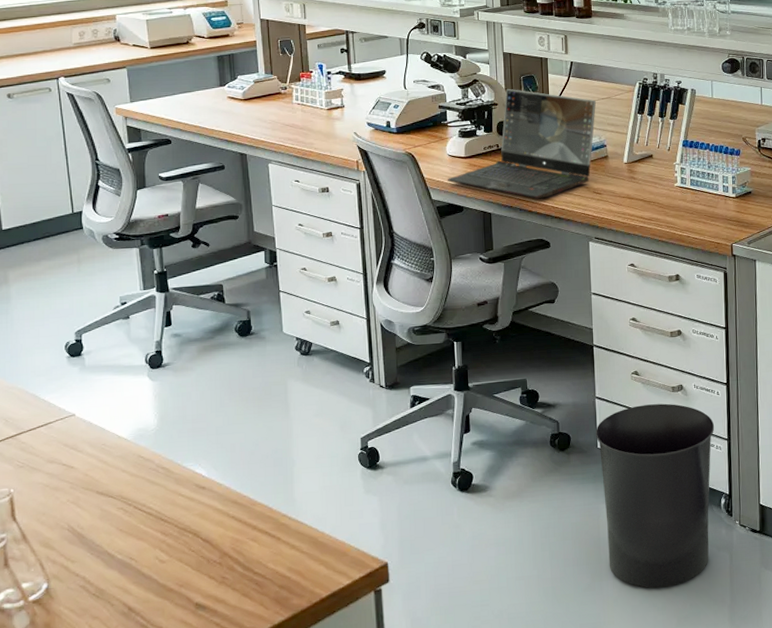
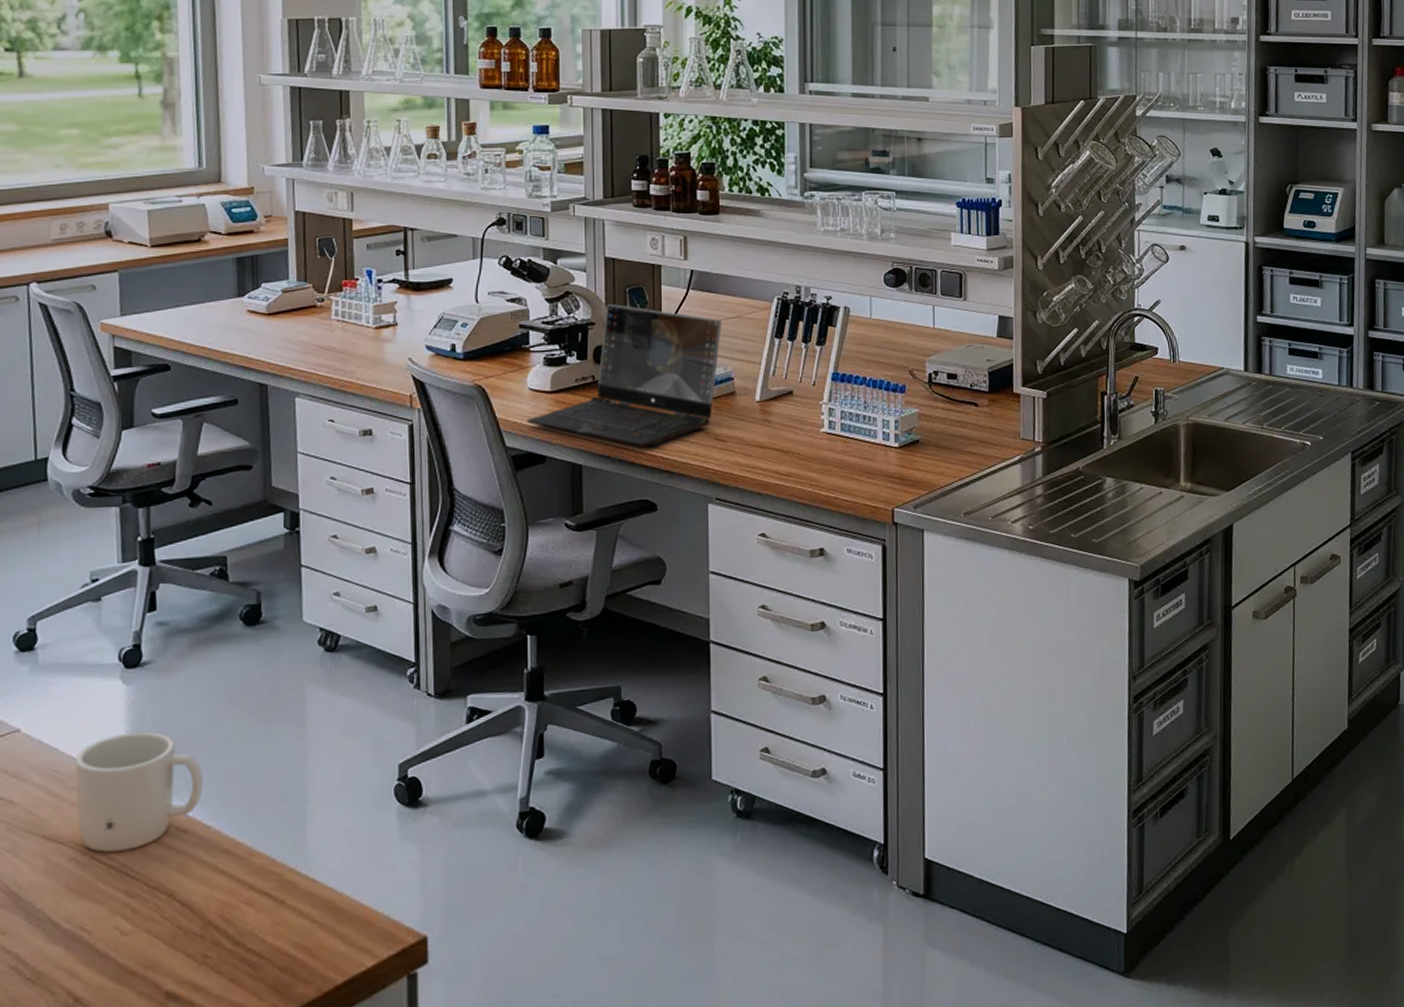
mug: none [117,415,215,503] -> present [74,731,204,852]
waste bin: present [596,403,715,589] -> none [710,720,867,974]

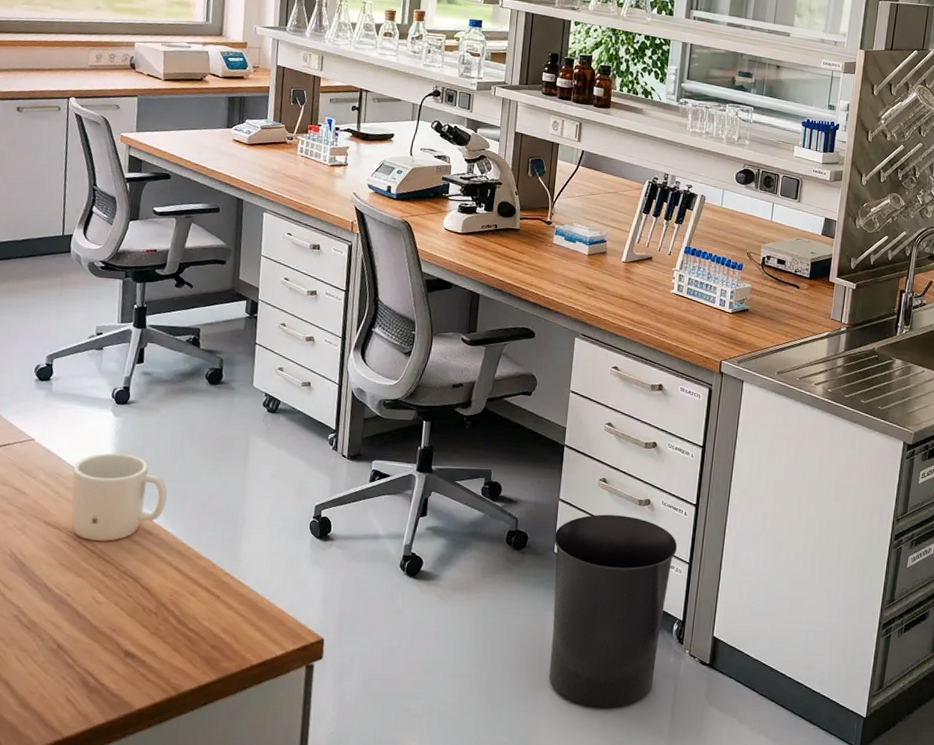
laptop computer: present [526,303,723,446] -> none [440,169,603,286]
waste bin: none [710,720,867,974] -> present [548,514,678,709]

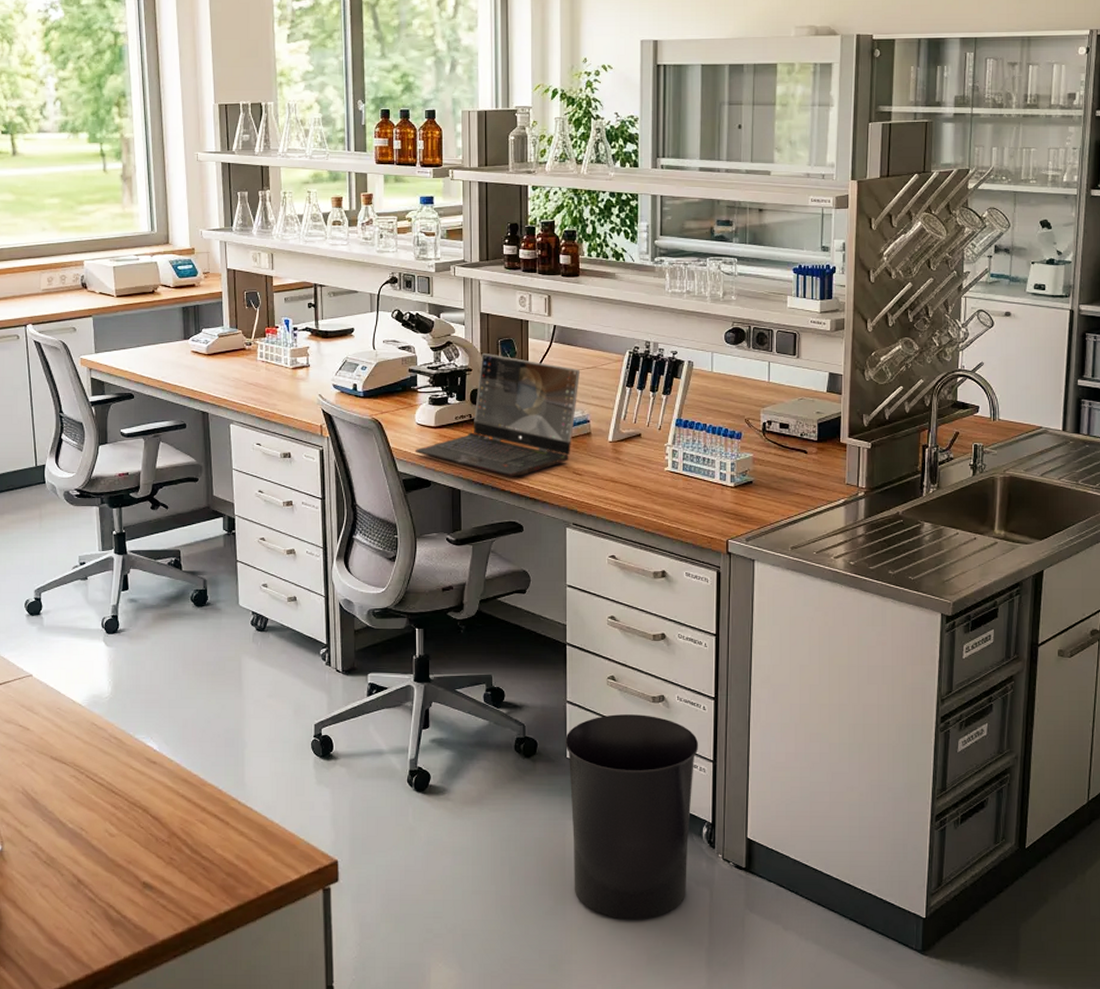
mug: present [70,453,168,541] -> none [72,683,167,773]
laptop computer: none [440,169,603,286] -> present [414,352,581,476]

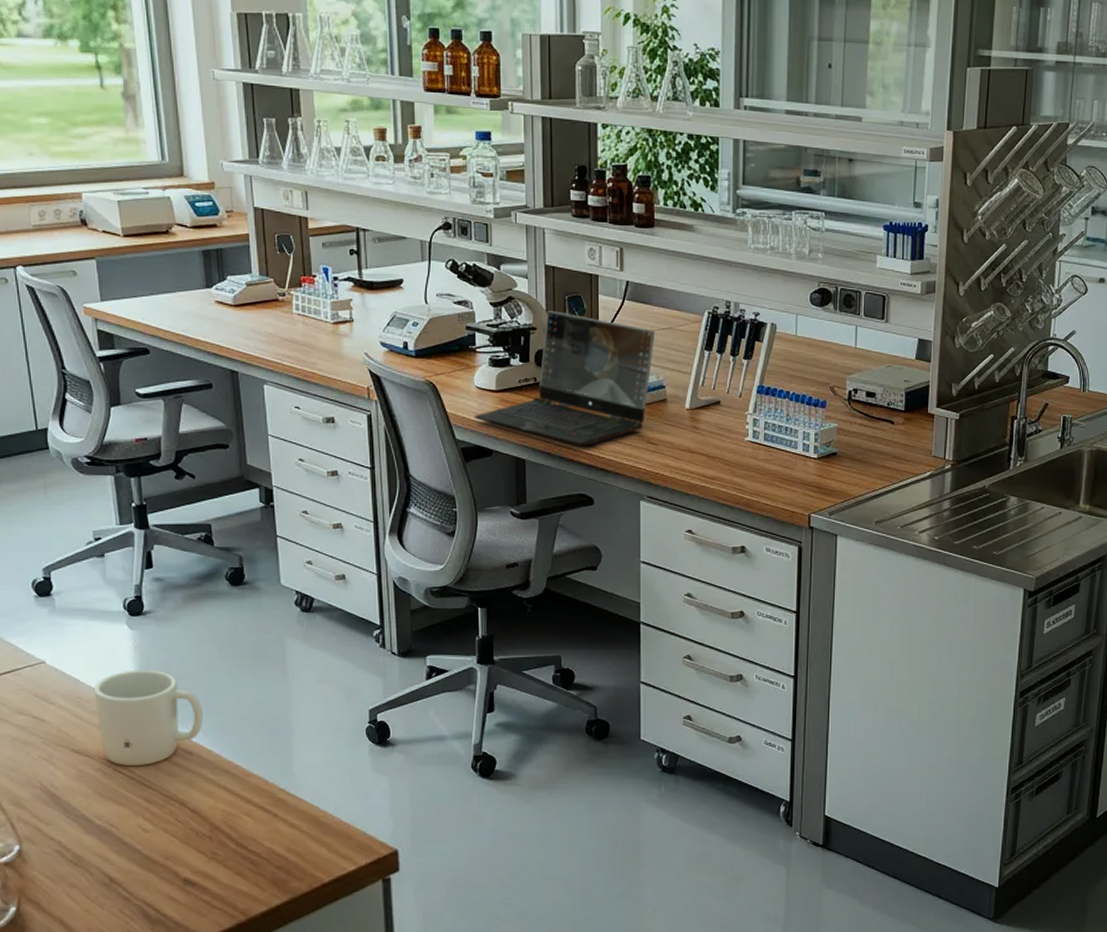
mug: none [72,683,167,773] -> present [93,669,204,766]
waste bin: present [565,714,699,920] -> none [639,694,778,900]

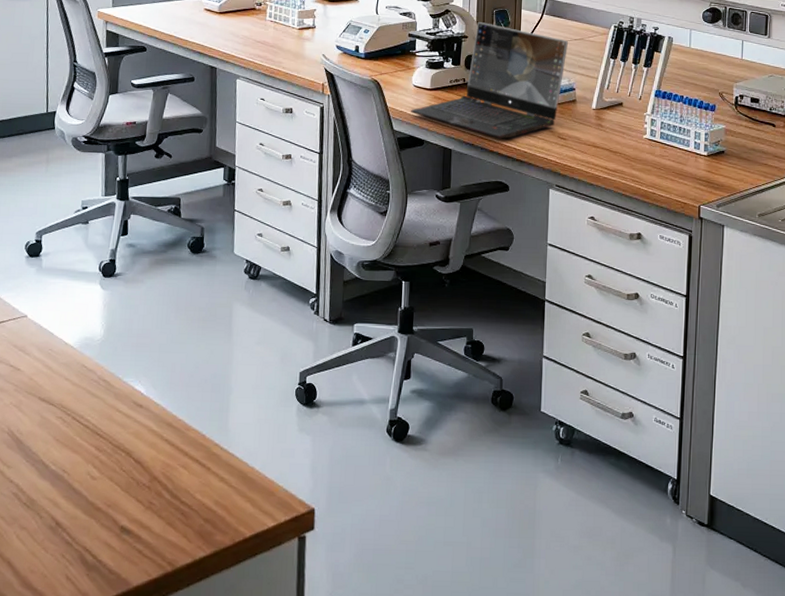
mug: present [93,669,204,766] -> none [64,326,156,415]

